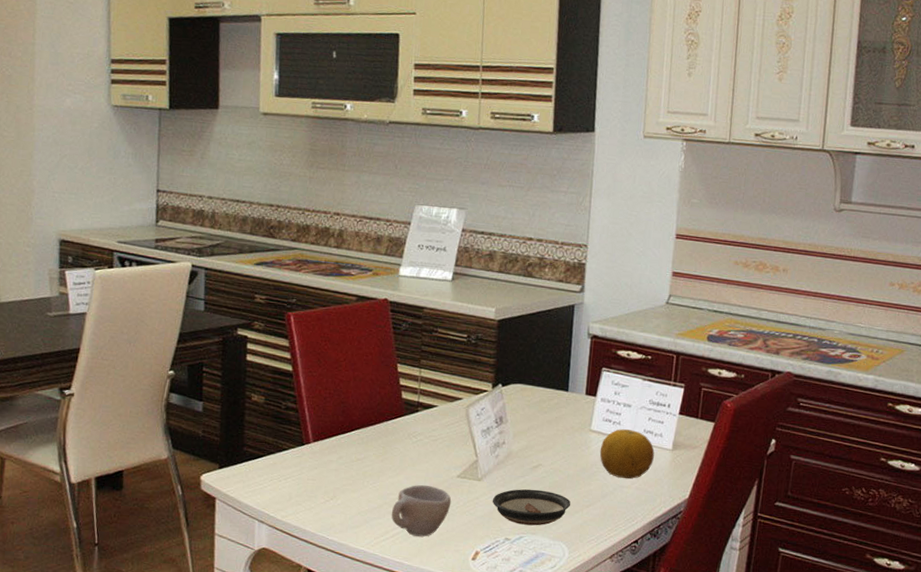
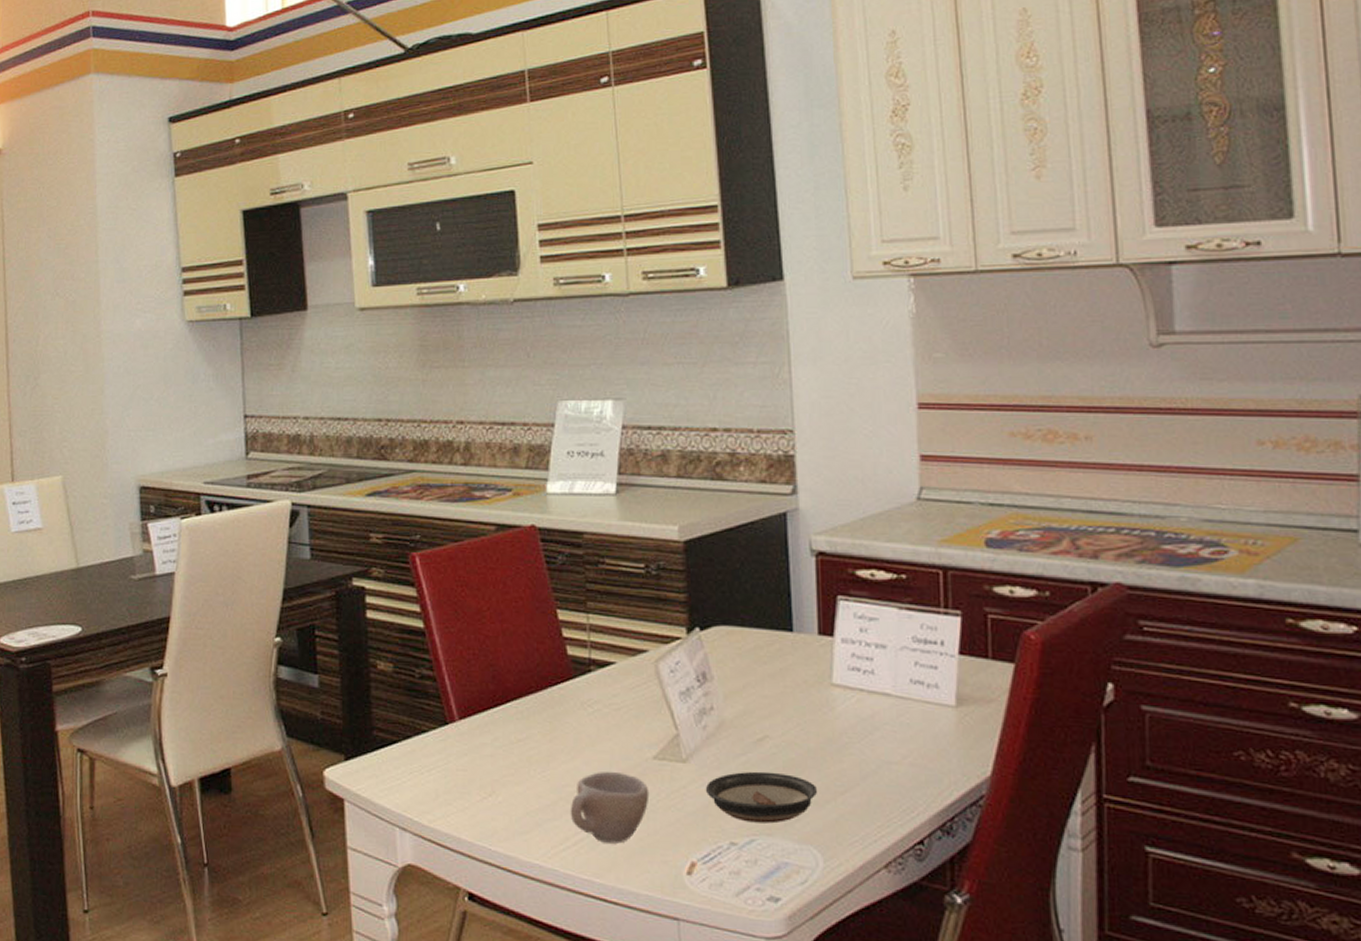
fruit: present [599,429,655,479] -> none [849,680,931,752]

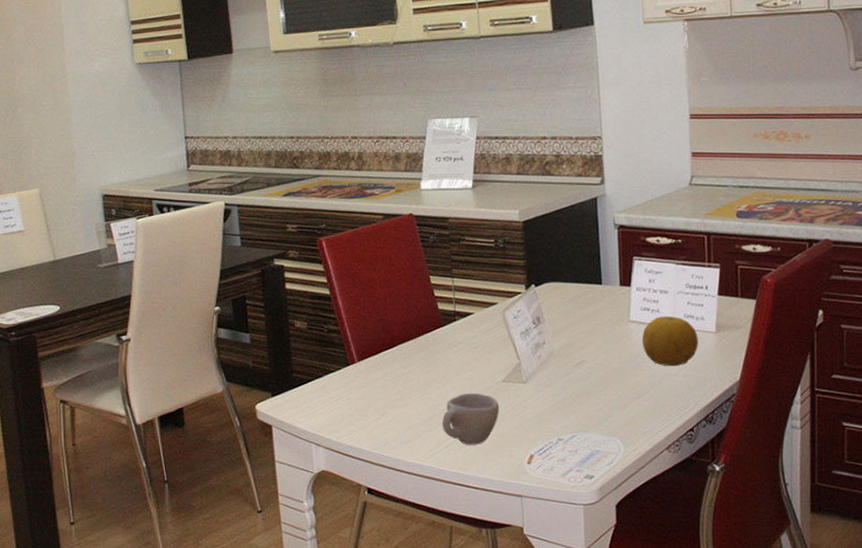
saucer: present [705,771,817,824] -> none [540,386,619,423]
fruit: none [849,680,931,752] -> present [642,316,698,367]

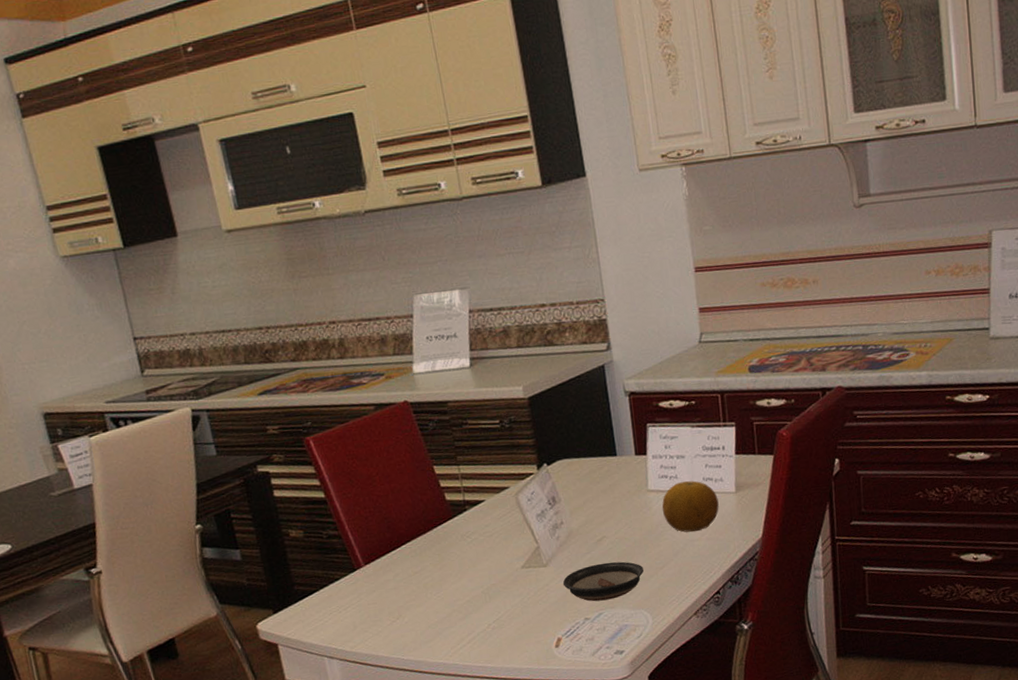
cup: present [442,392,500,445] -> none [462,582,522,637]
saucer: none [540,386,619,423] -> present [562,561,644,602]

